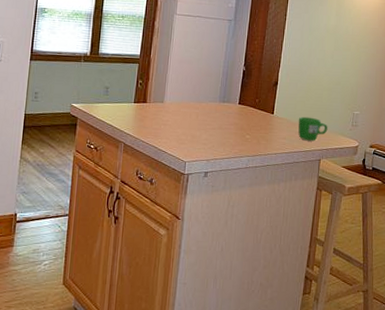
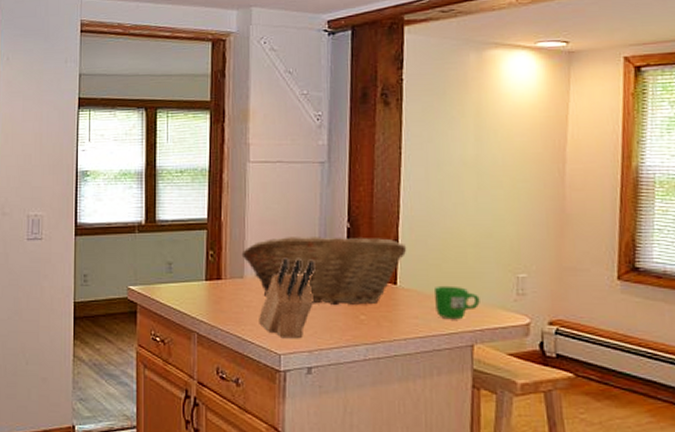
fruit basket: none [163,74,283,128] -> present [241,237,407,305]
knife block: none [172,89,218,150] -> present [259,258,315,338]

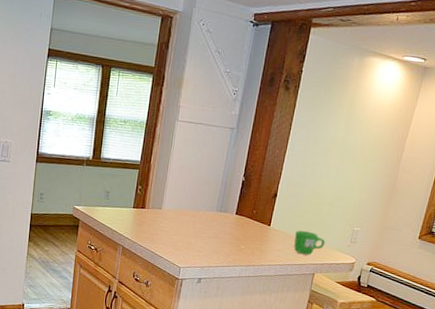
fruit basket: present [241,237,407,305] -> none [162,182,282,238]
knife block: present [259,258,315,338] -> none [168,198,215,257]

